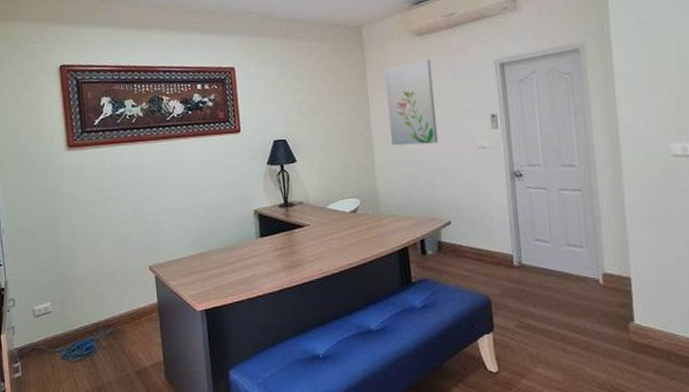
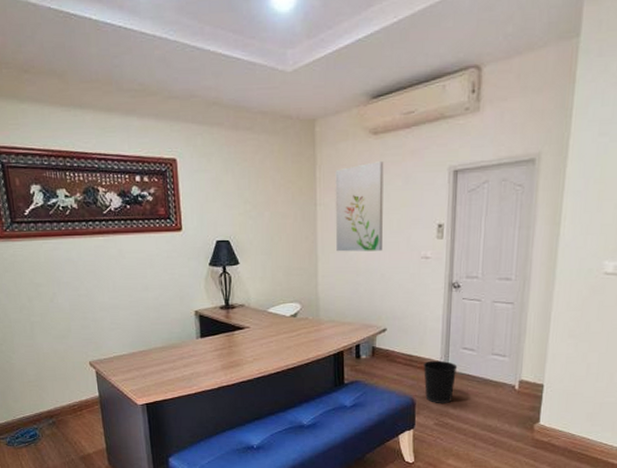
wastebasket: none [494,253,532,302] -> present [423,360,458,403]

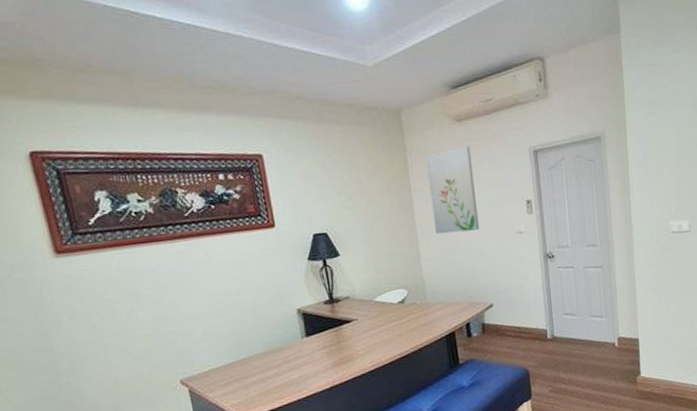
wastebasket: present [423,360,458,403] -> none [531,328,563,371]

